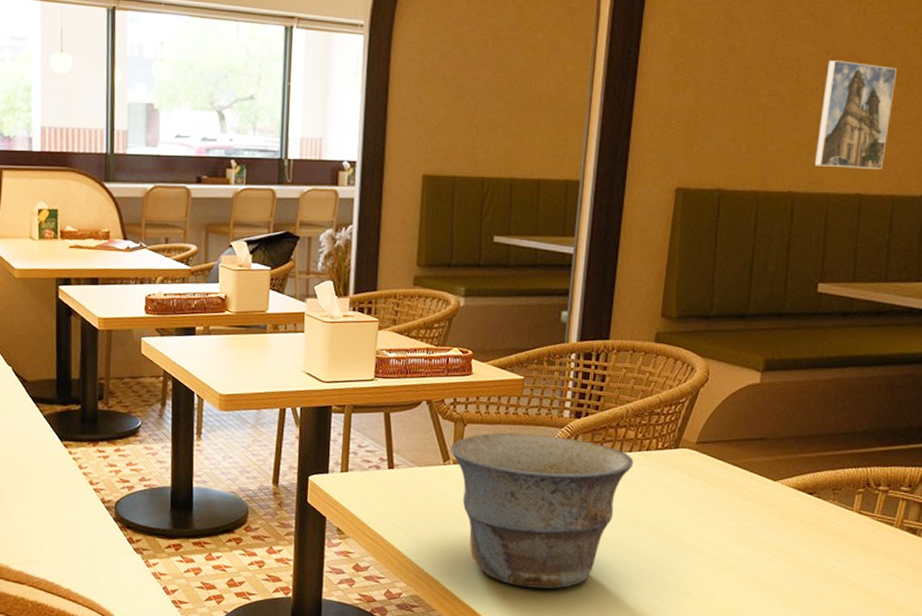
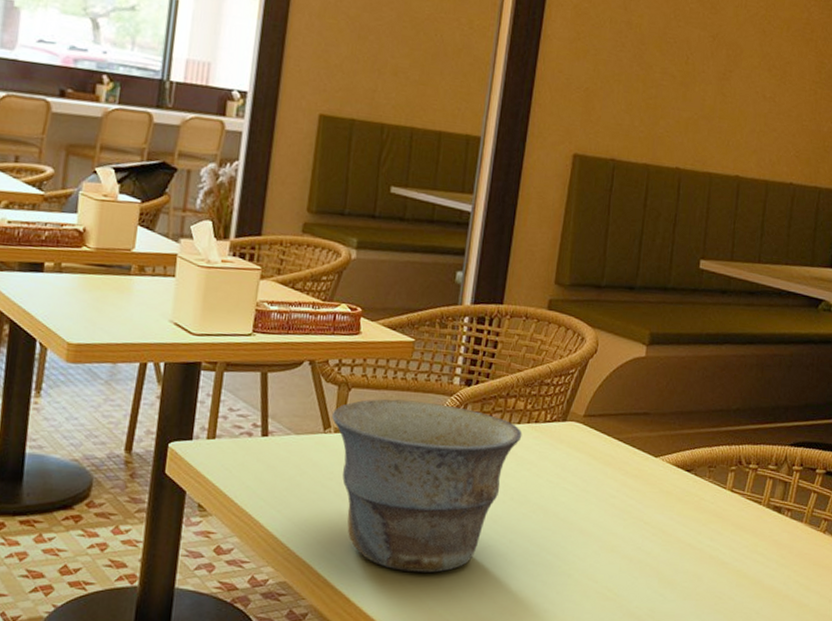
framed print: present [814,60,897,169] -> none [699,46,772,154]

